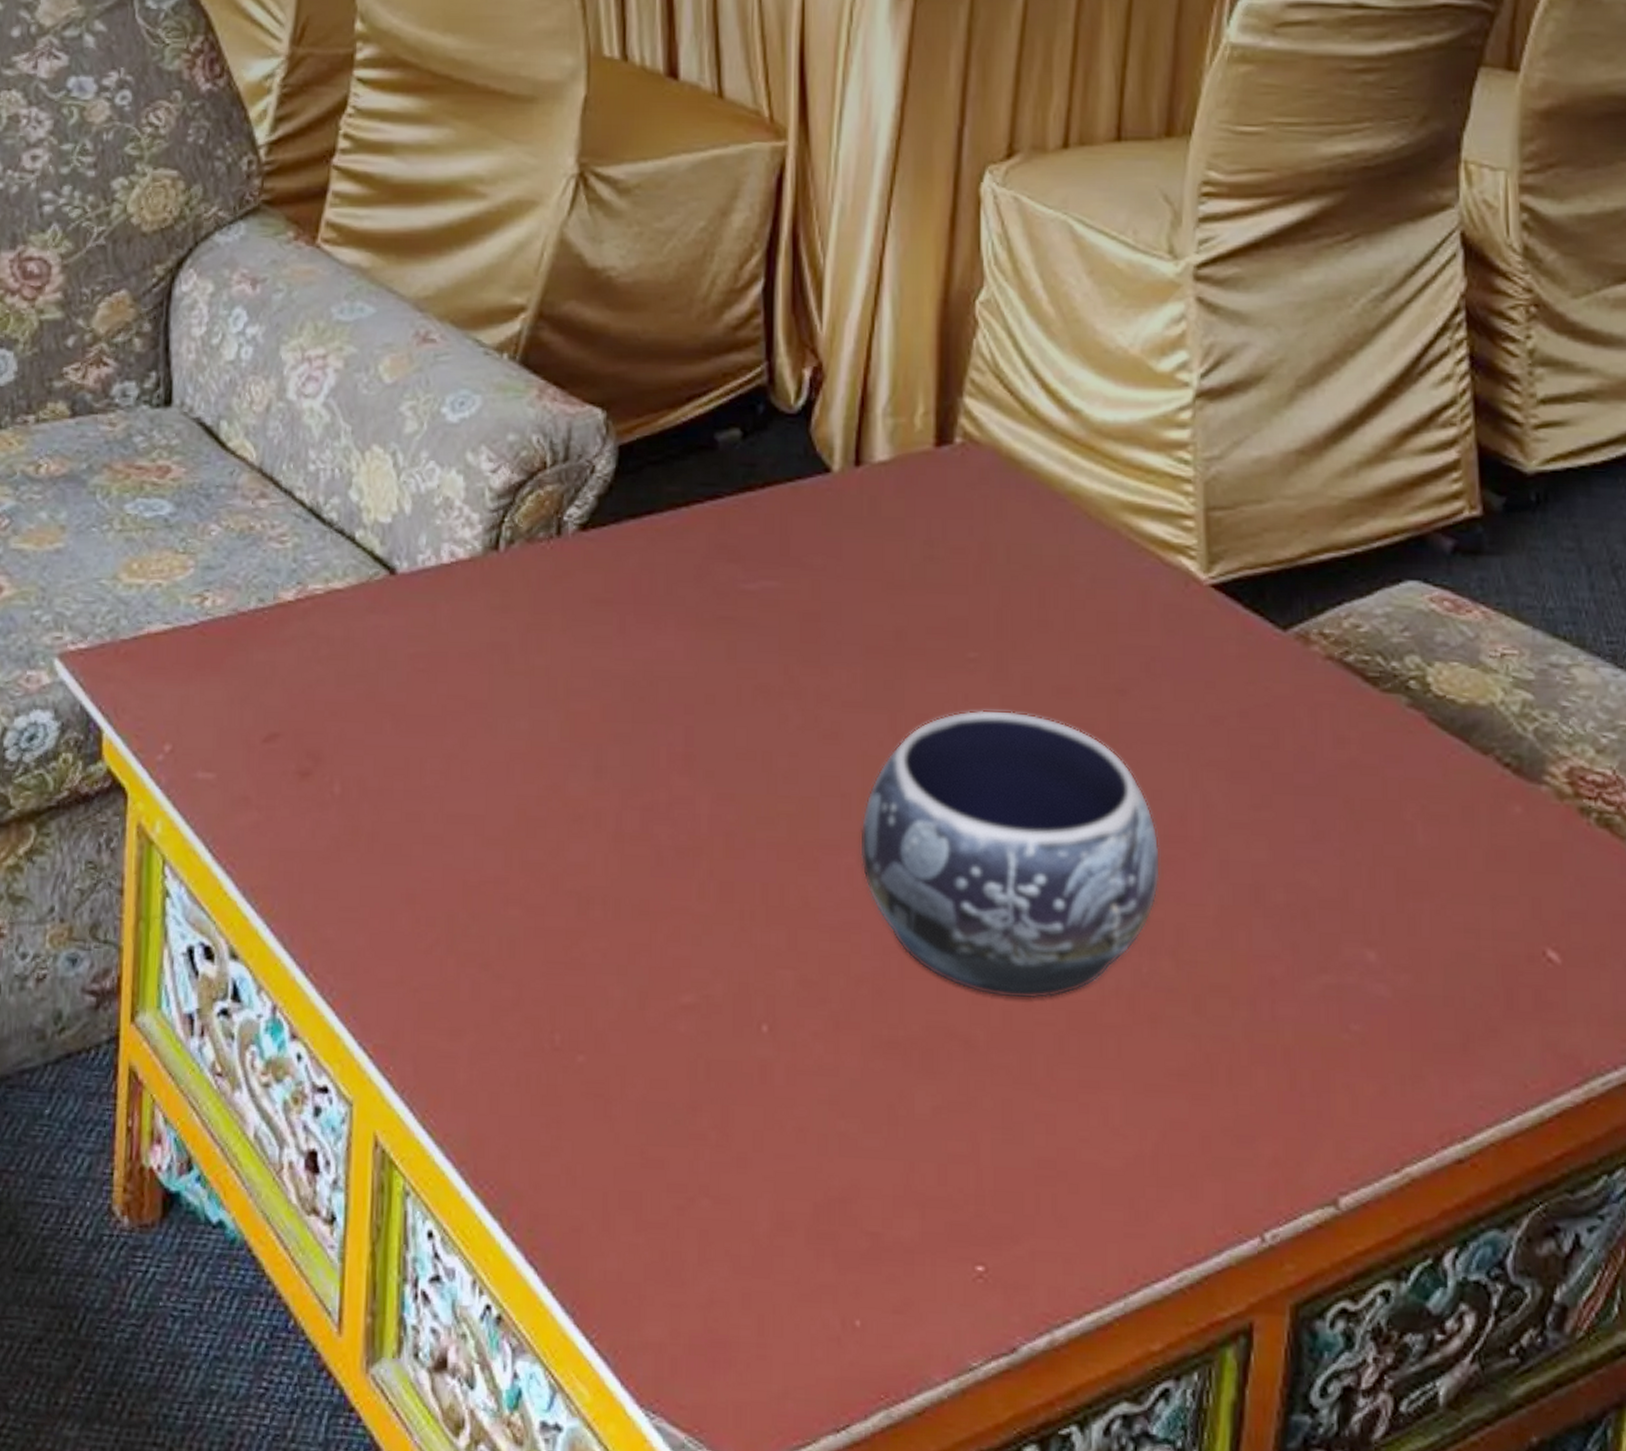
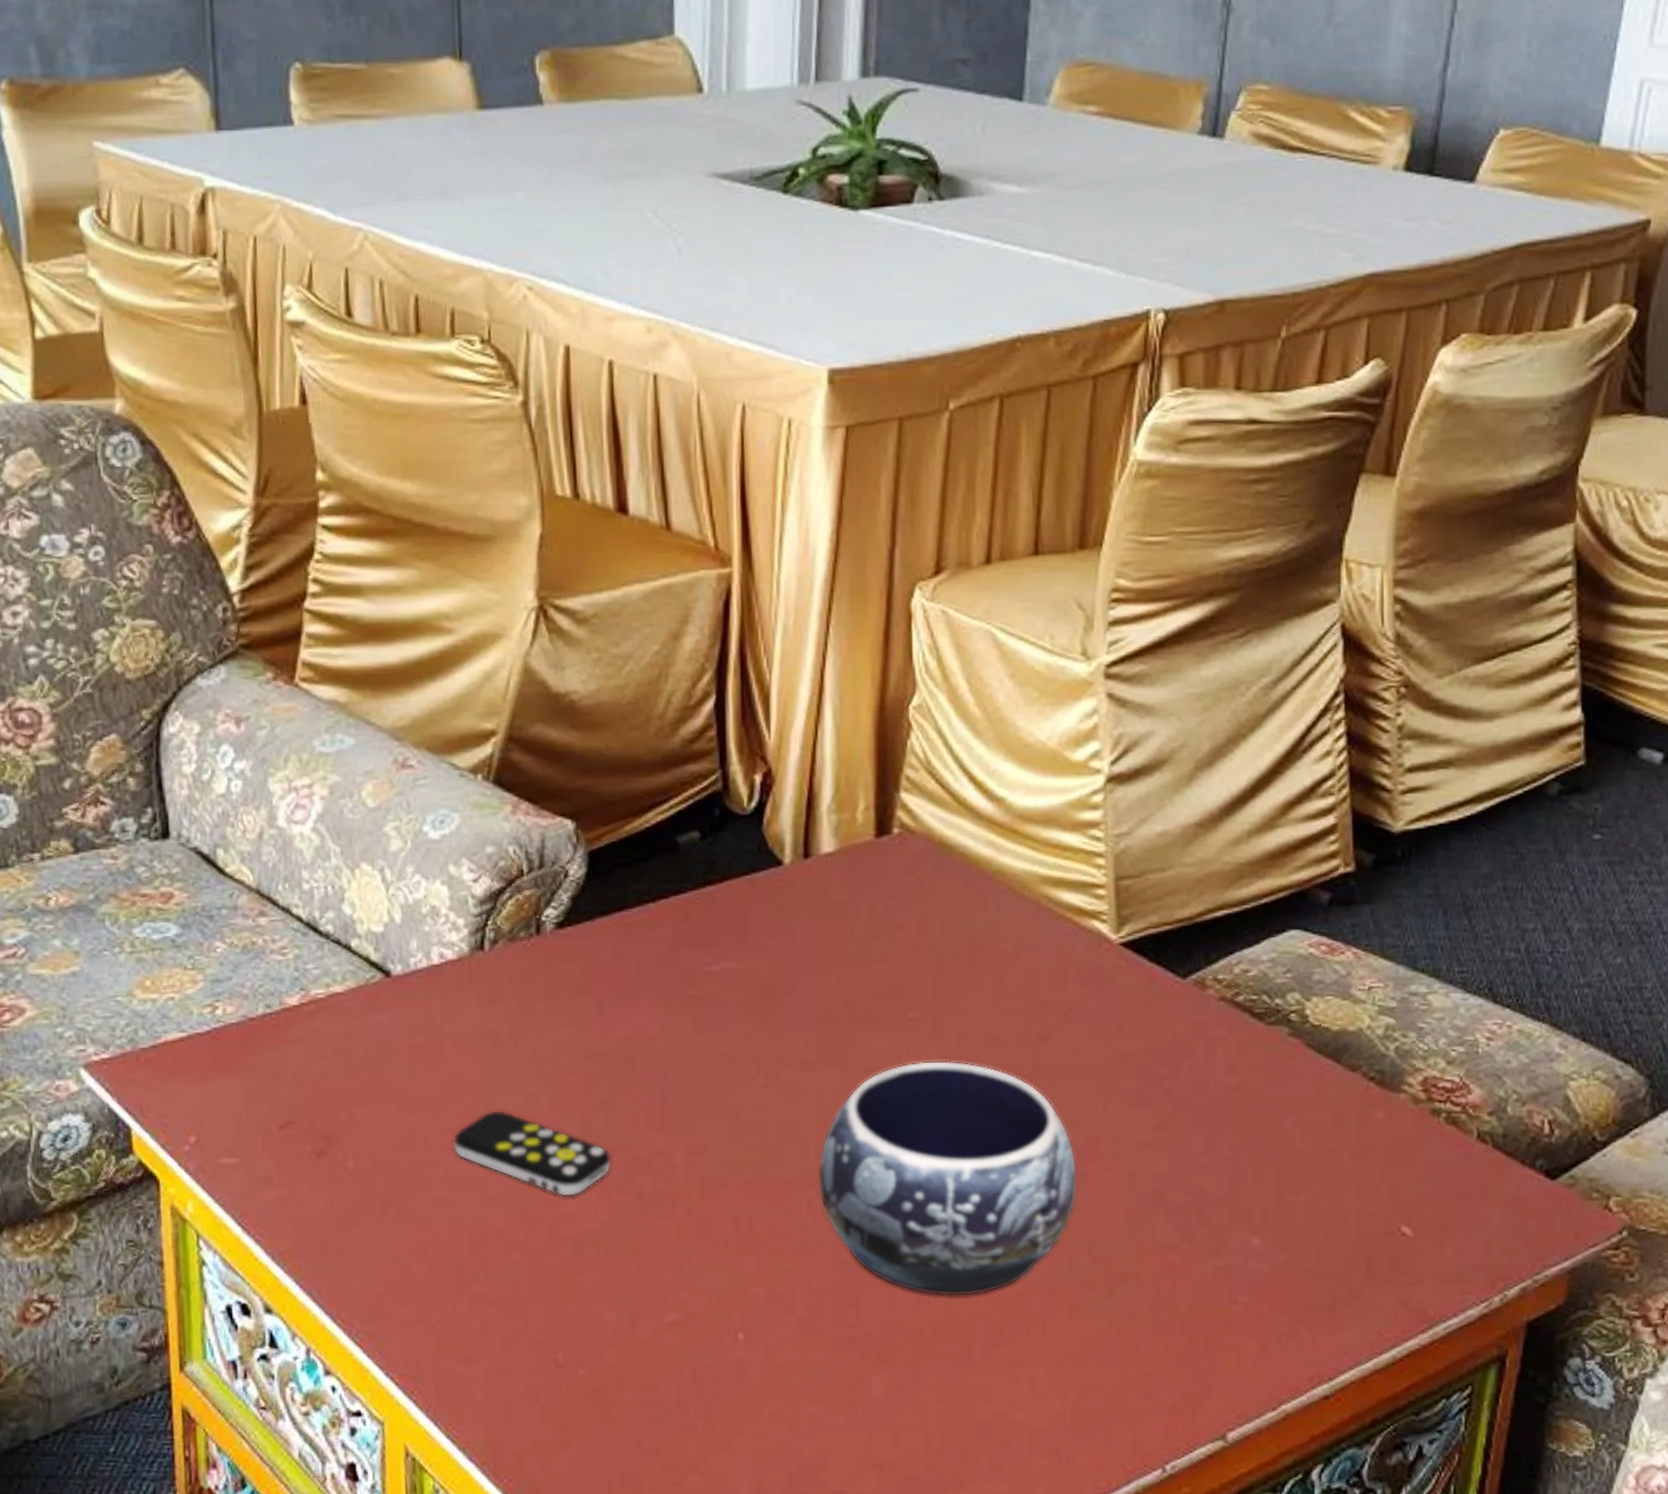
remote control: none [451,735,627,845] -> present [453,1110,612,1197]

